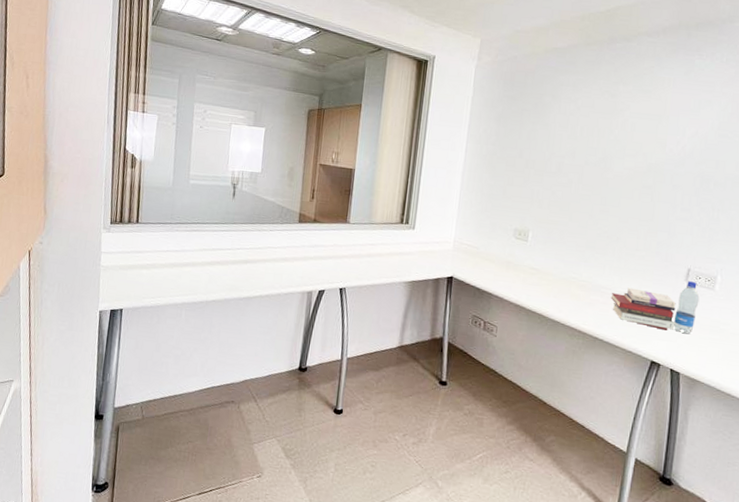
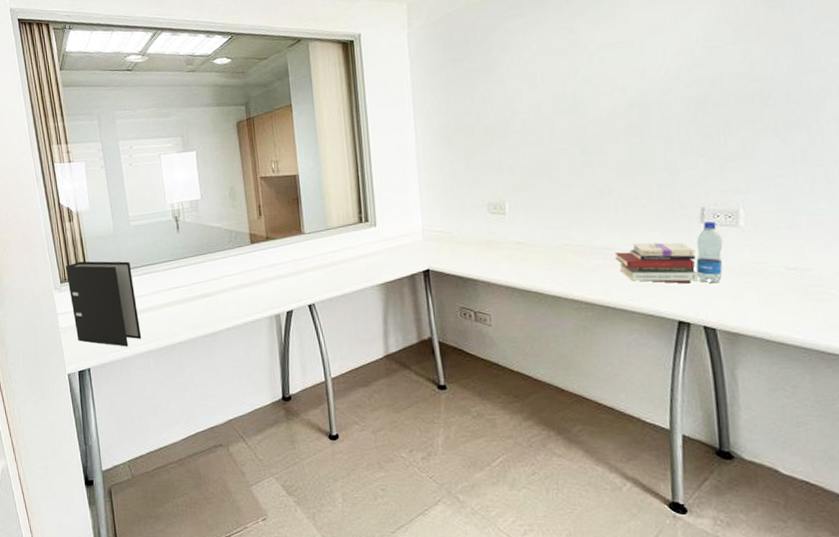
binder: none [116,206,182,295] -> present [66,261,142,347]

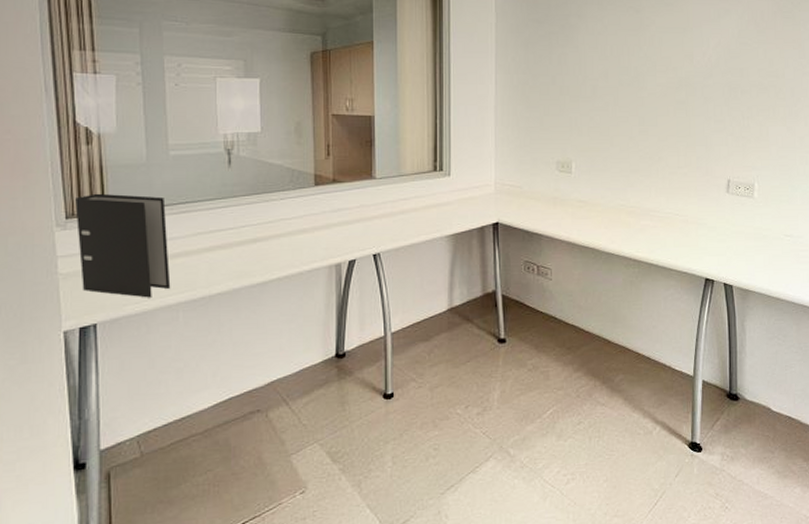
books: present [614,242,699,284] -> none [660,207,723,245]
bottle: present [696,221,723,284] -> none [721,192,742,246]

